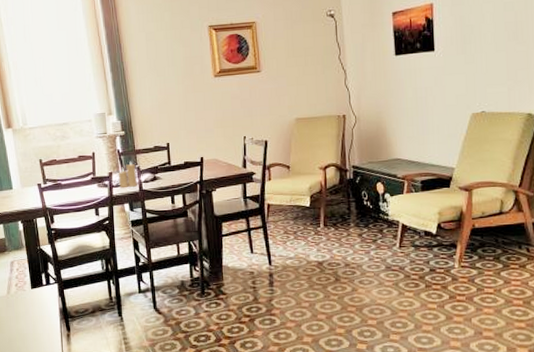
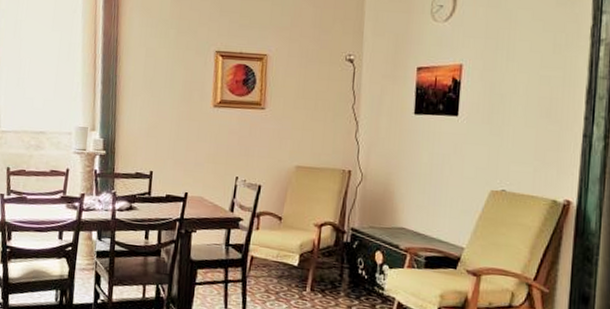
candle: present [118,161,138,189] -> none [90,184,112,214]

